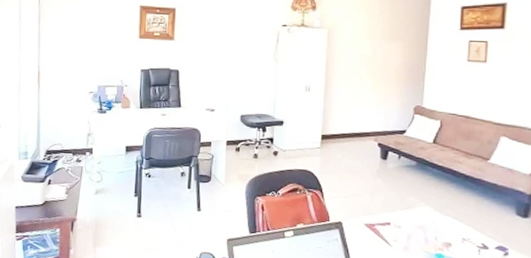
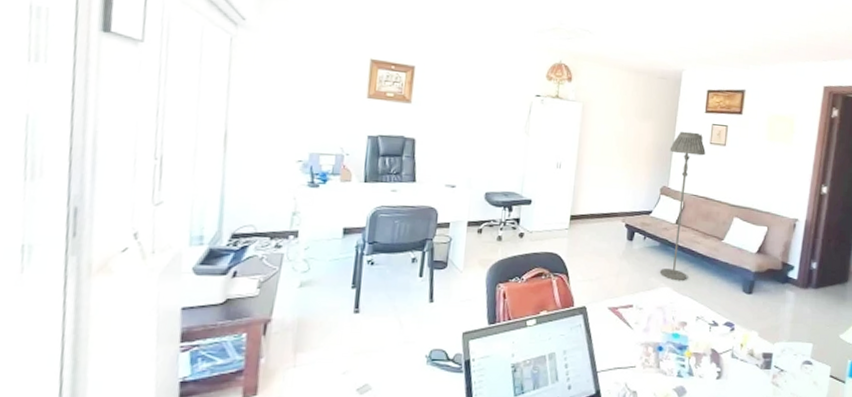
floor lamp: none [417,50,463,201] -> present [659,131,706,281]

